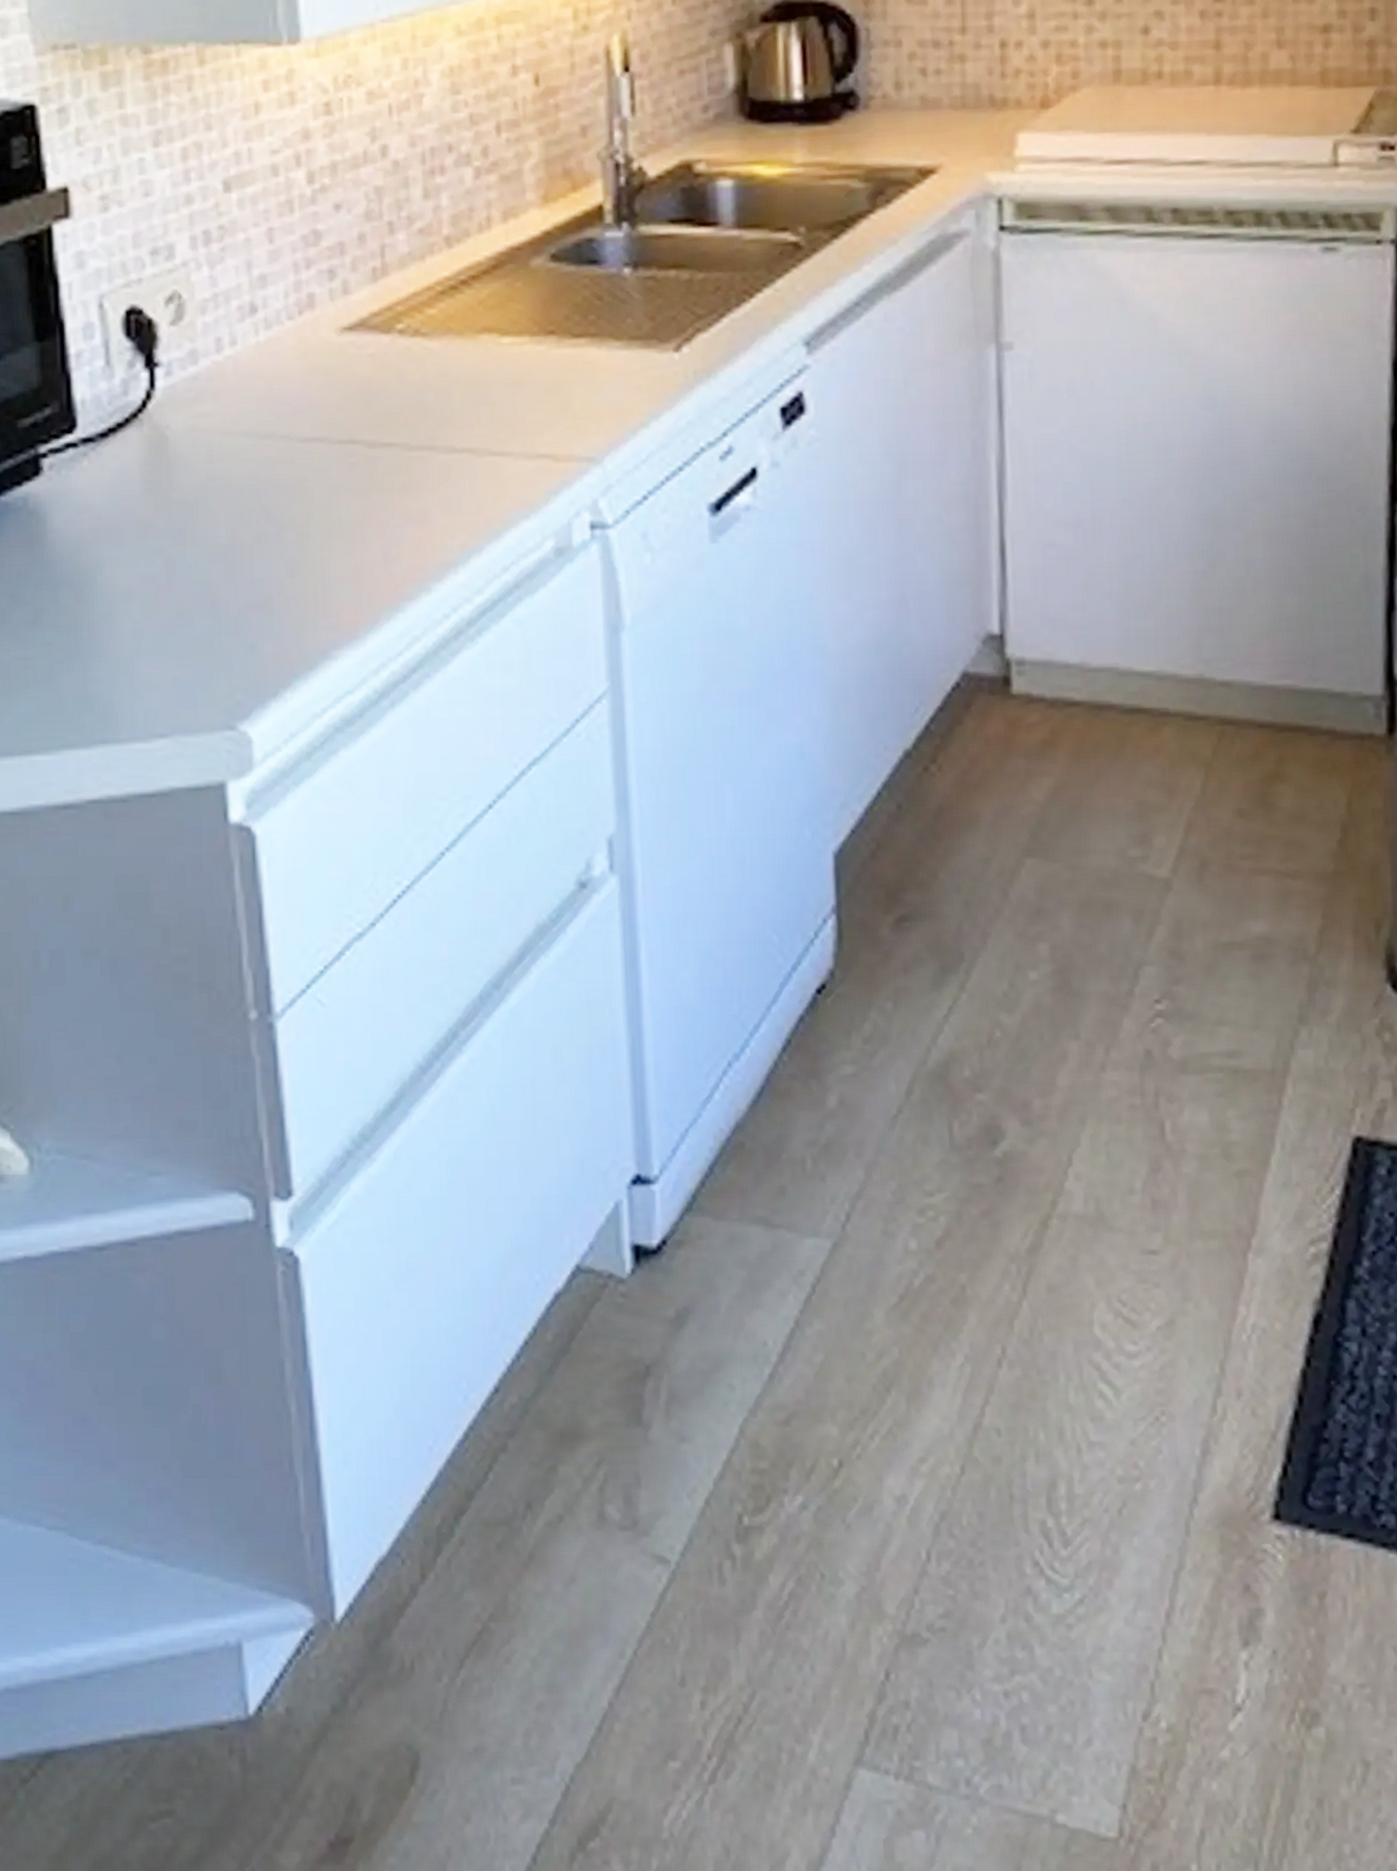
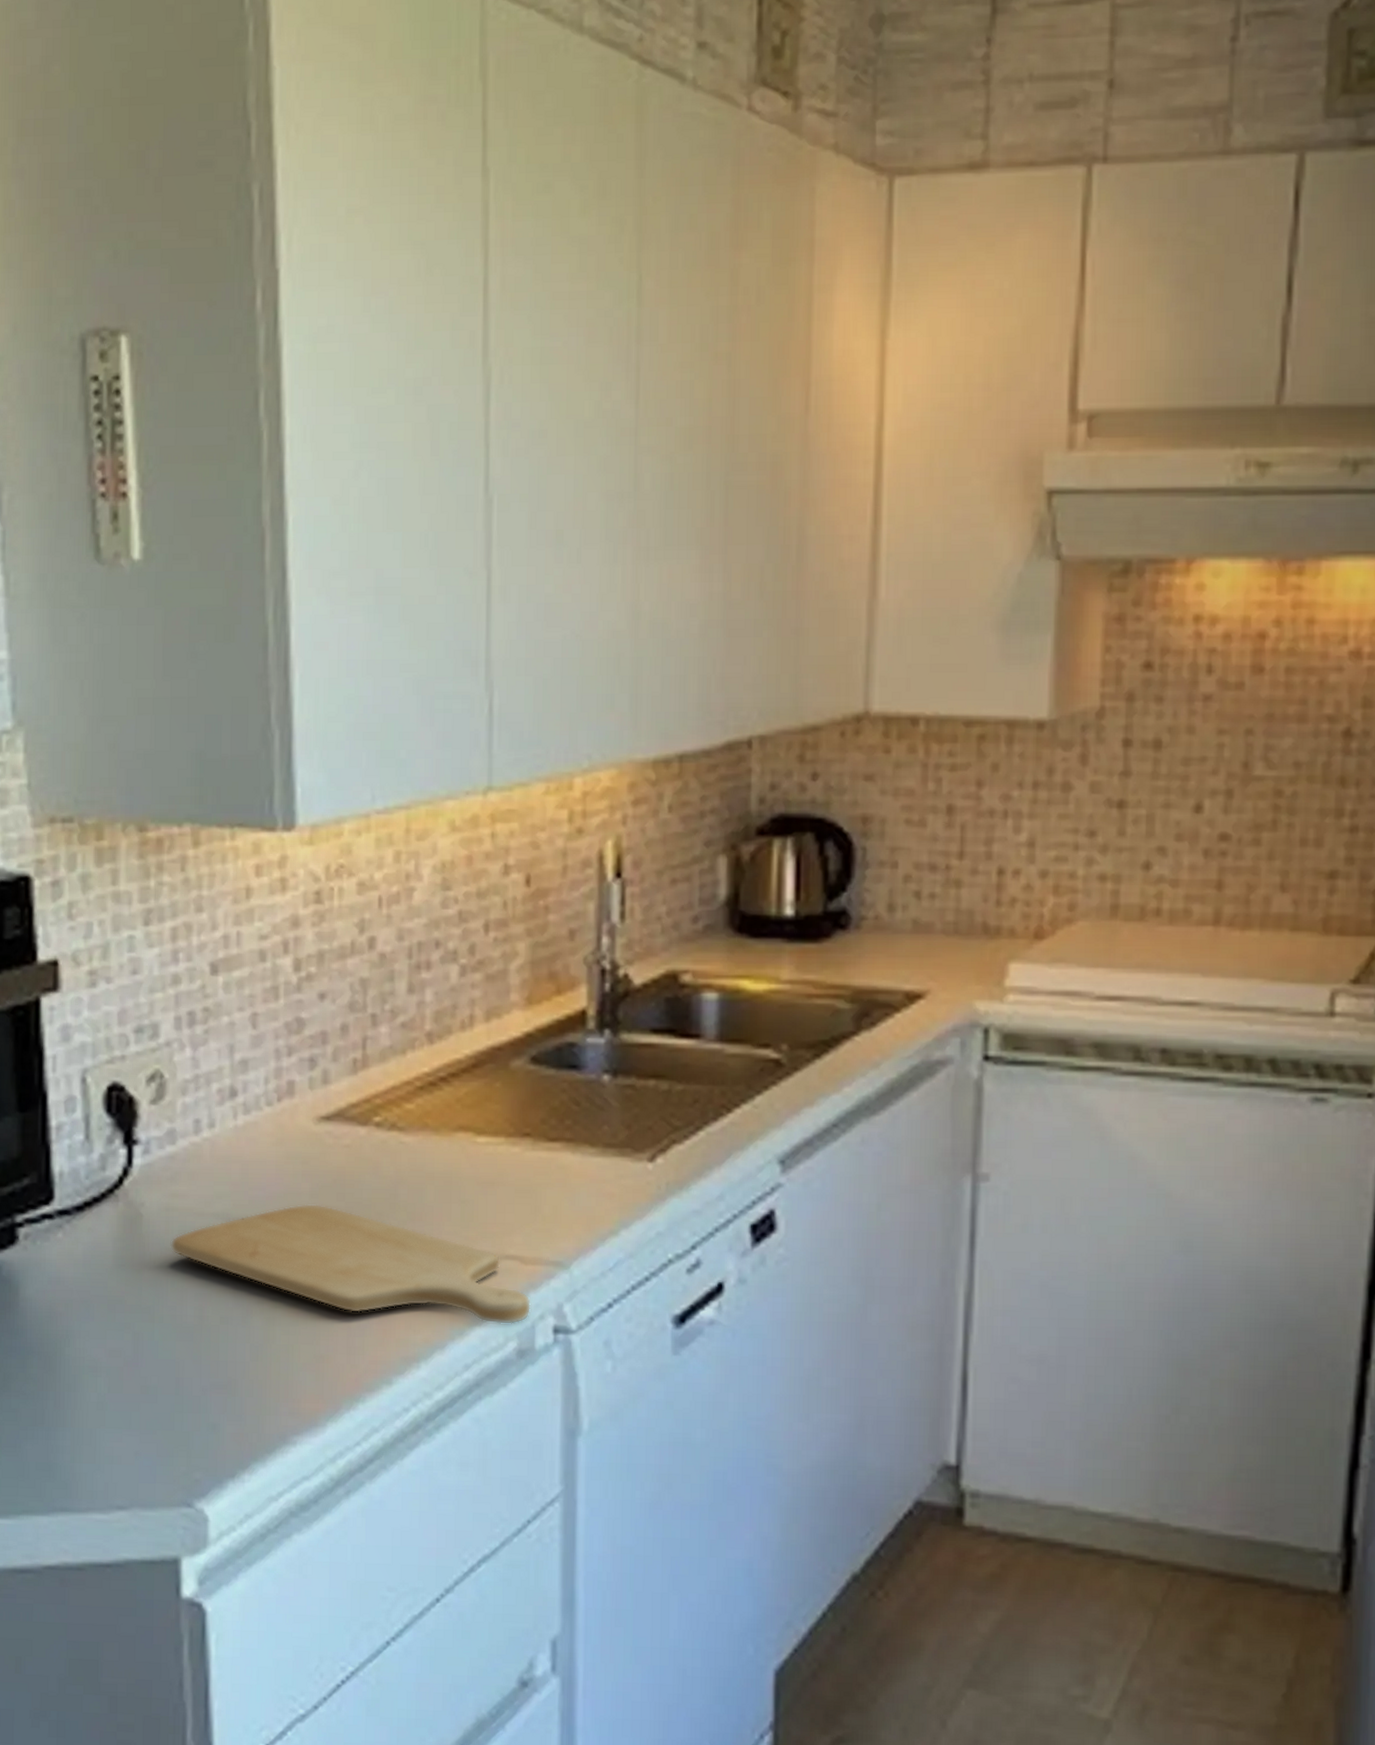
chopping board: none [198,415,566,525] -> present [170,1203,531,1325]

